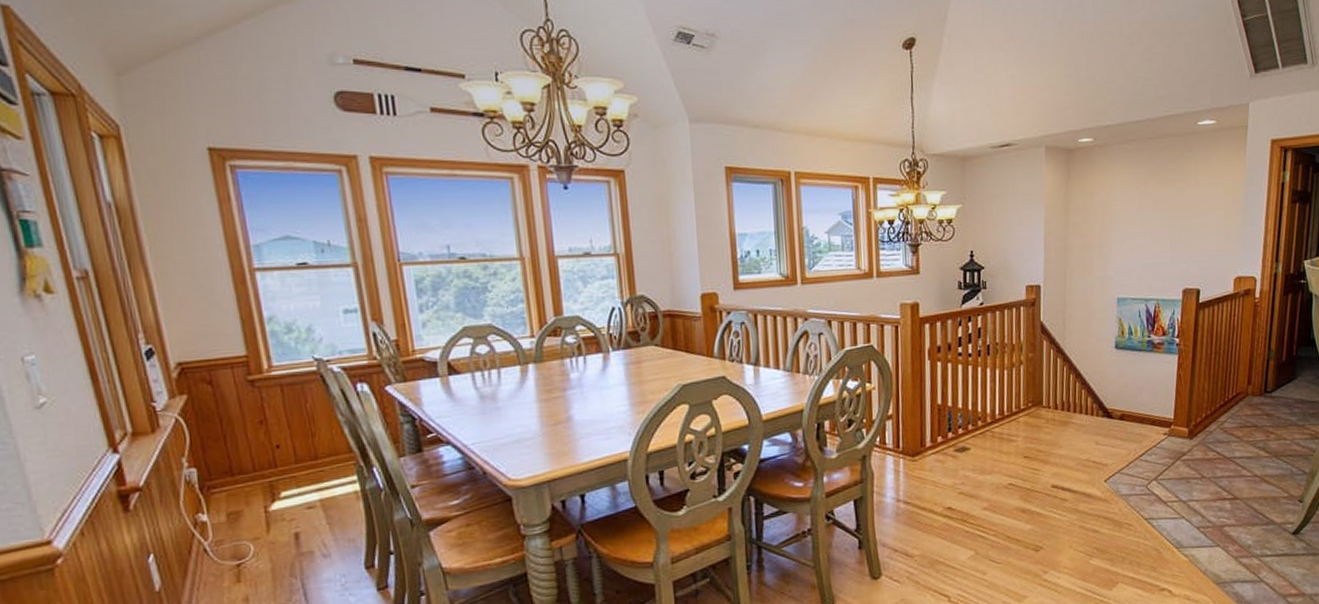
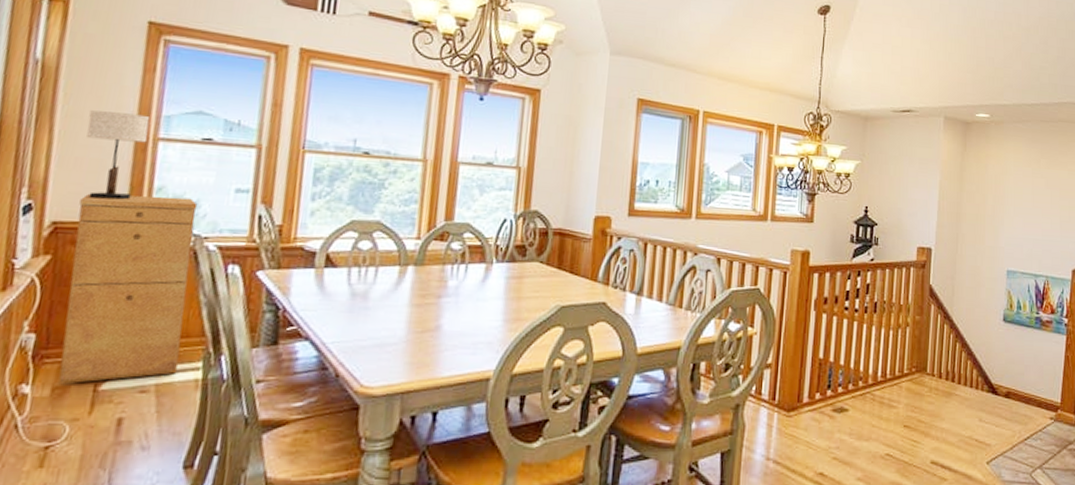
table lamp: none [179,247,245,336] -> present [86,110,150,200]
filing cabinet: none [197,324,337,510] -> present [58,194,198,385]

